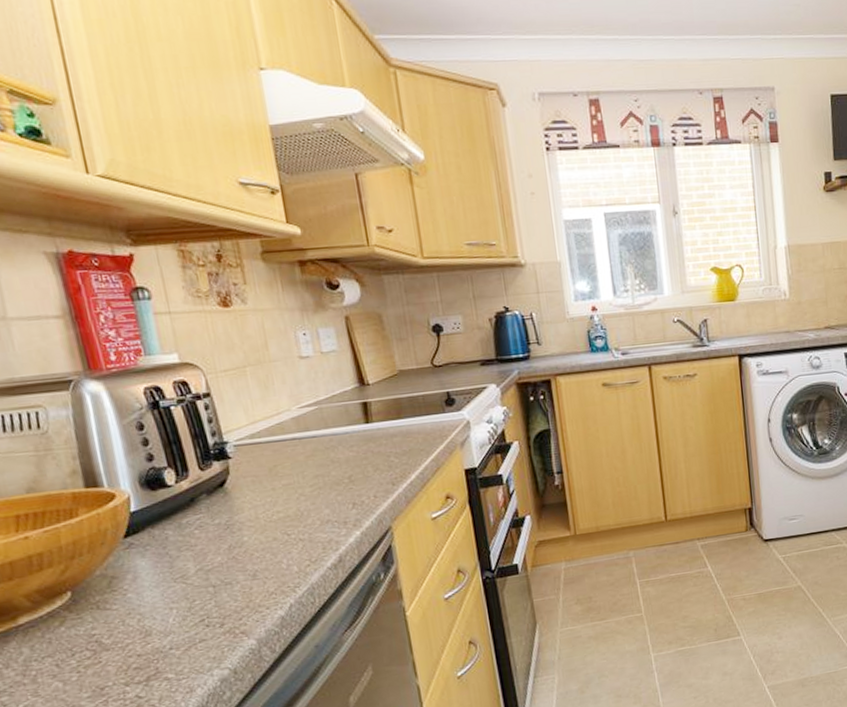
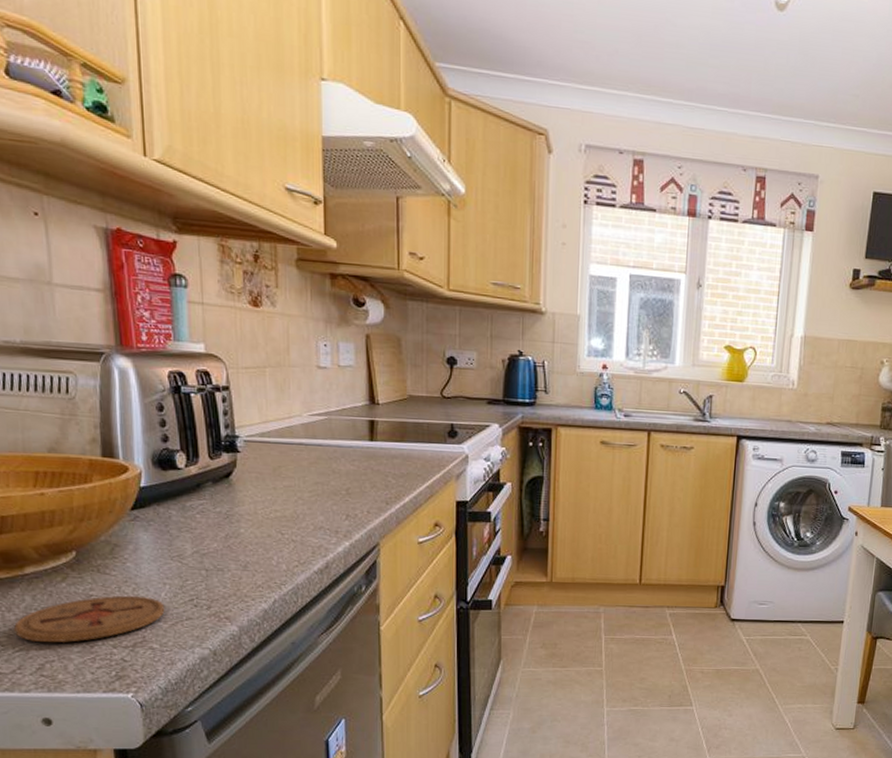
coaster: none [14,625,176,696] -> present [13,595,165,643]

